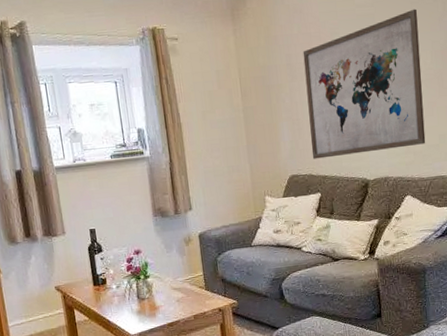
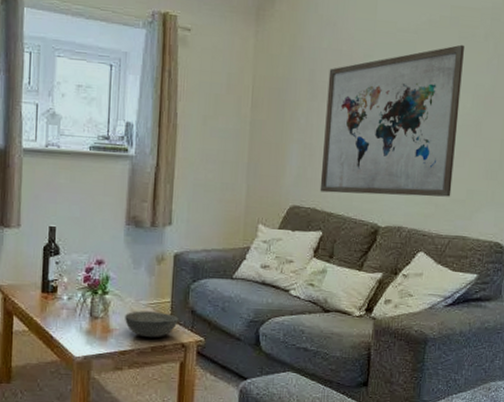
bowl: none [167,285,213,308] -> present [125,311,179,338]

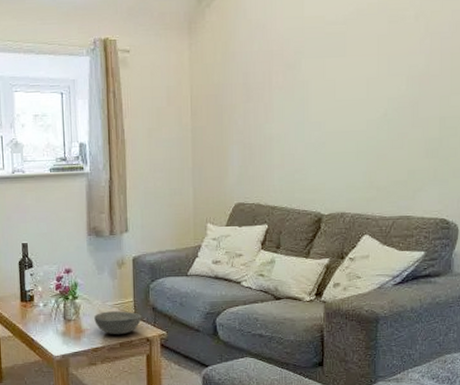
wall art: present [320,44,464,197] -> none [262,28,394,188]

